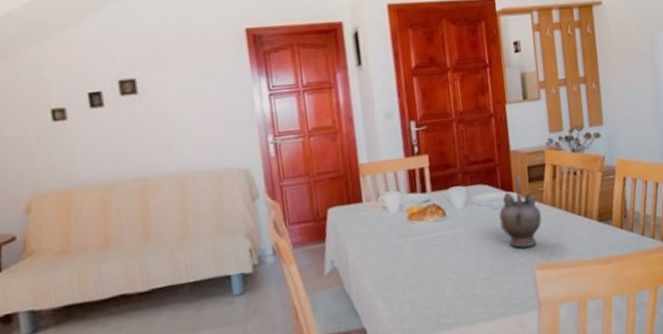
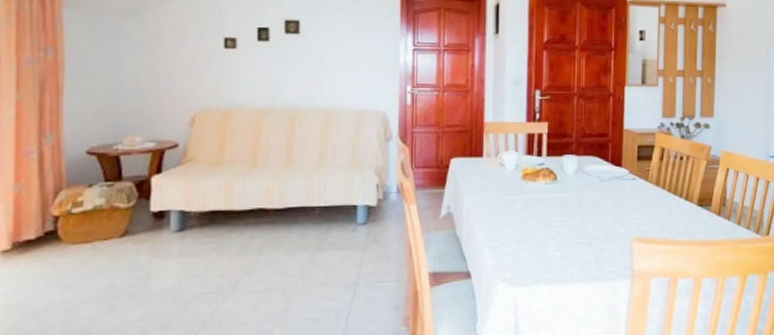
teapot: present [499,175,542,248] -> none [606,153,646,220]

